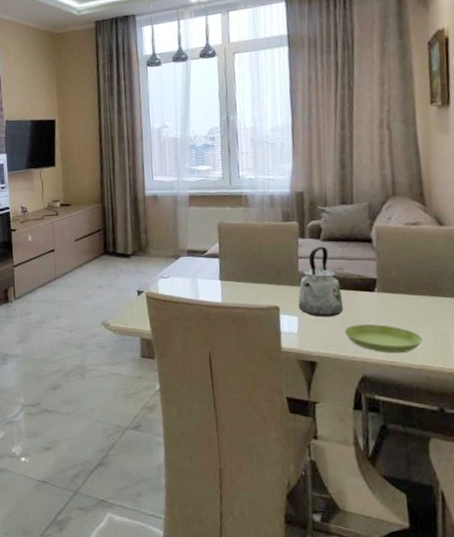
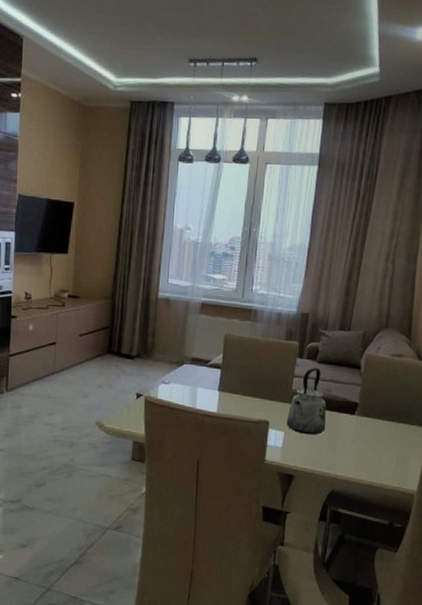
saucer: present [344,324,424,354] -> none [323,444,388,473]

